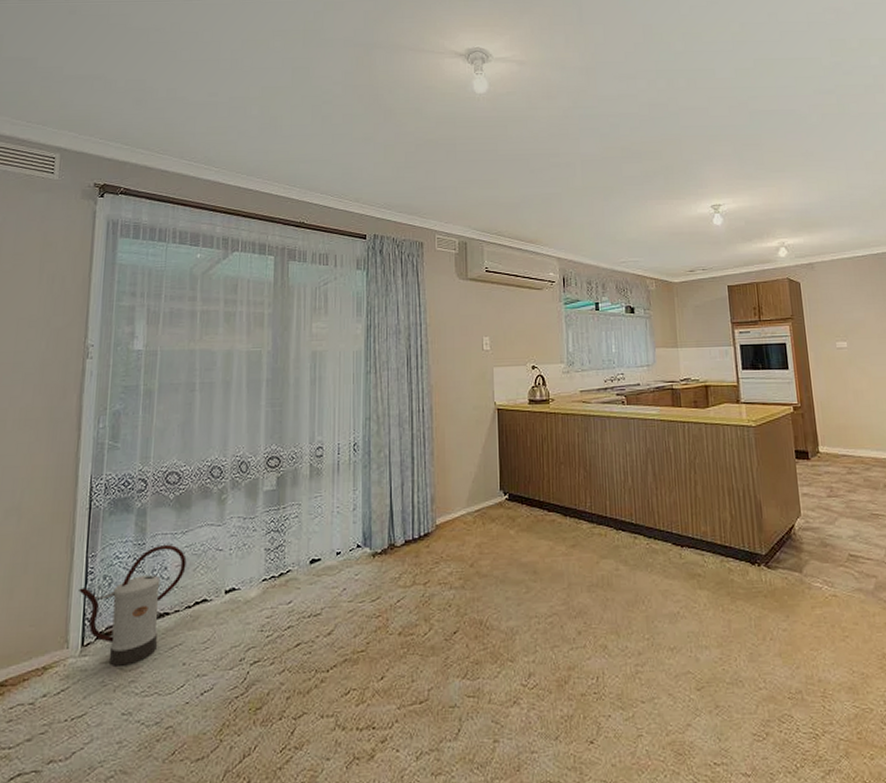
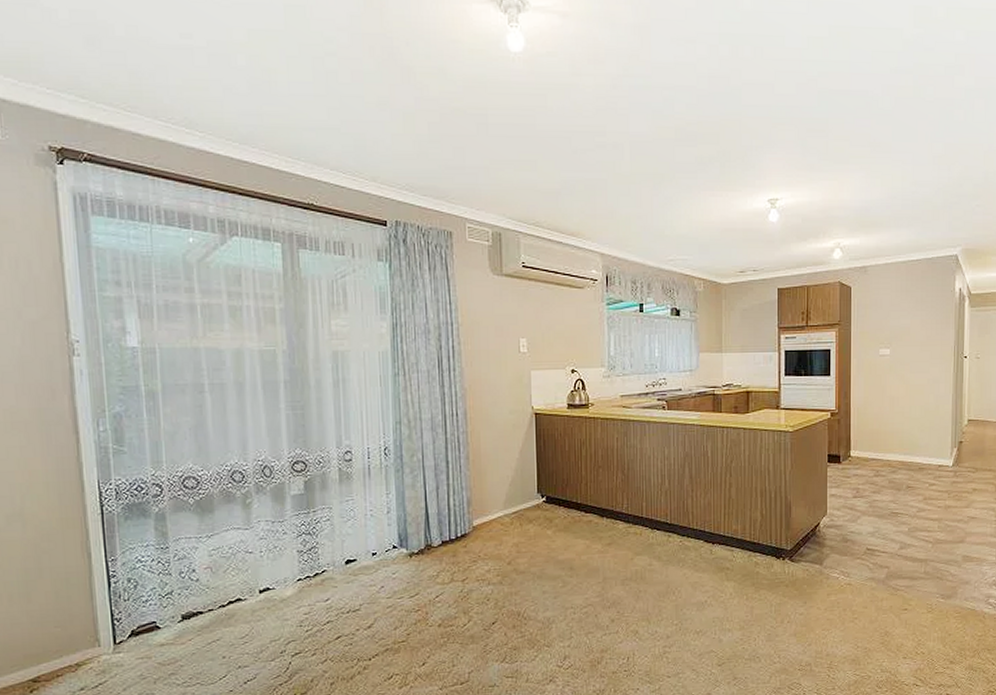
watering can: present [79,544,187,666] -> none [102,547,216,661]

